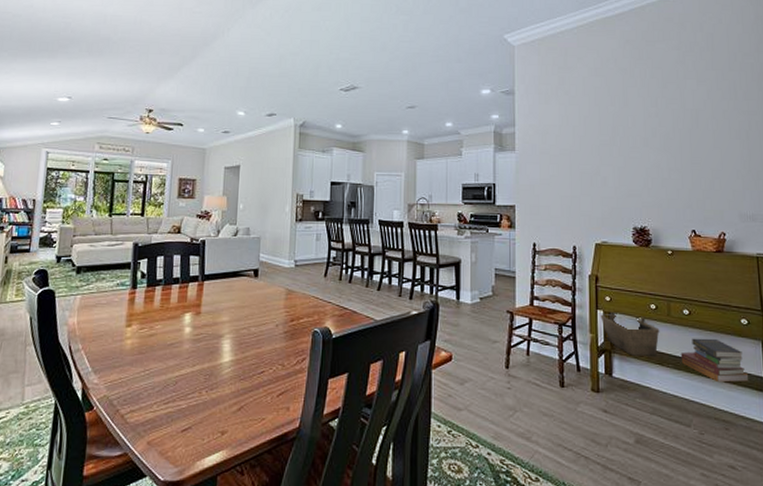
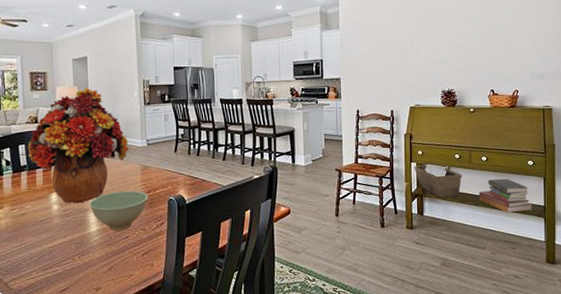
flower arrangement: none [166,198,275,328] -> present [27,88,129,204]
bowl: none [225,317,291,364] -> present [89,190,148,231]

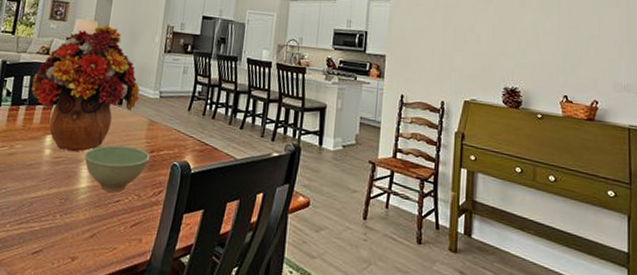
basket: present [414,164,462,198] -> none [464,172,524,221]
books: present [479,178,532,213] -> none [543,205,612,256]

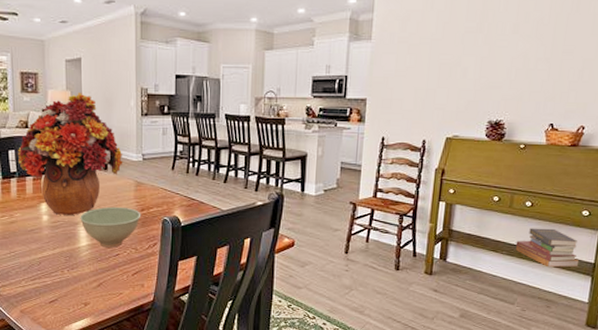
books: none [543,205,612,256] -> present [515,228,580,268]

